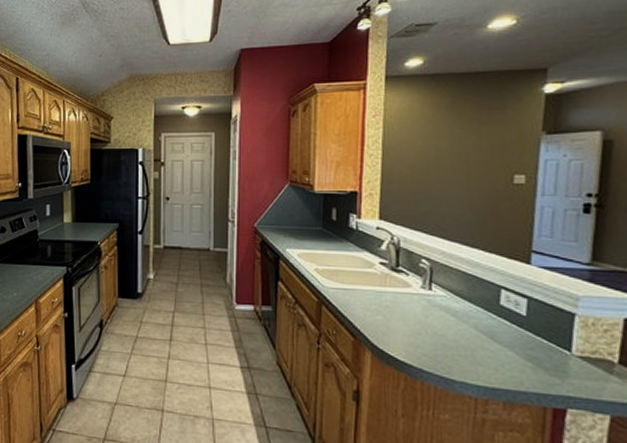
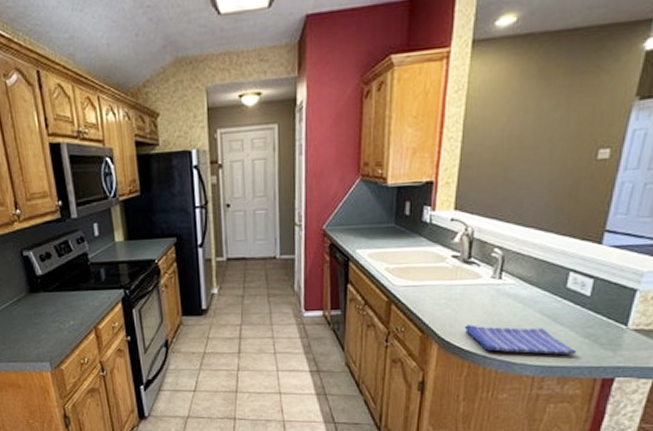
dish towel: none [397,334,521,377] -> present [464,325,577,355]

